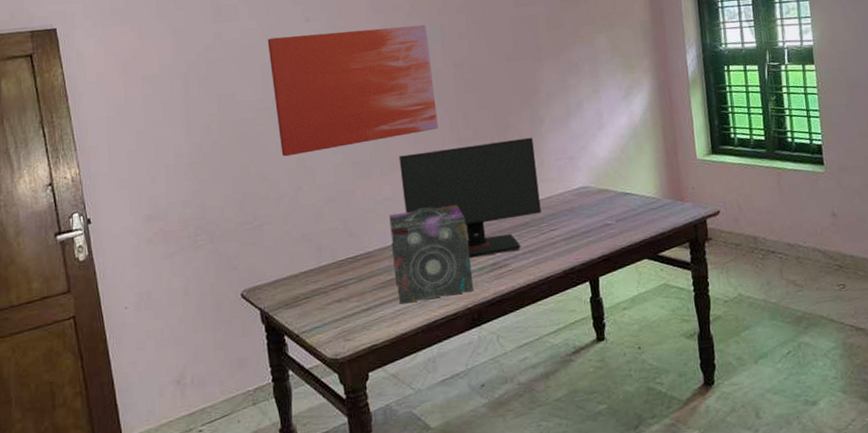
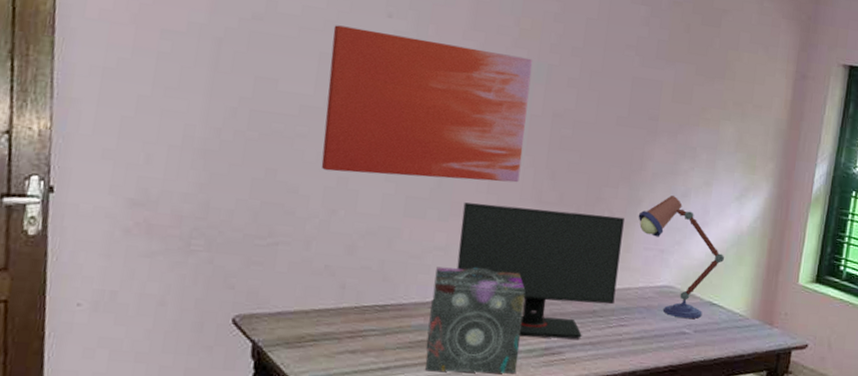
desk lamp: none [543,108,626,212] -> present [638,195,724,319]

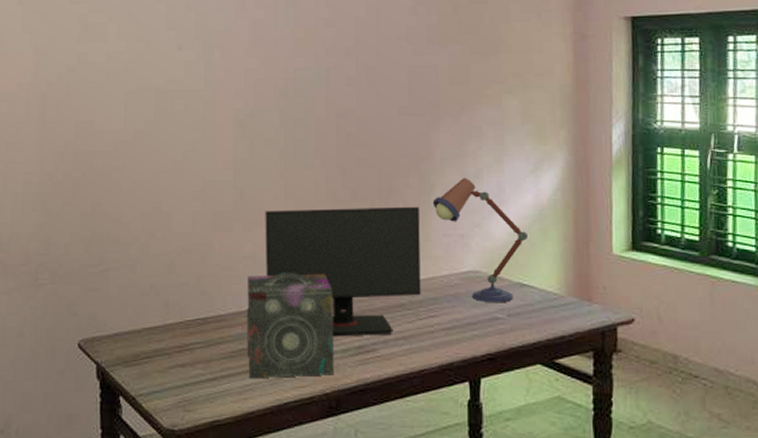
wall art: present [321,25,533,183] -> none [134,64,313,197]

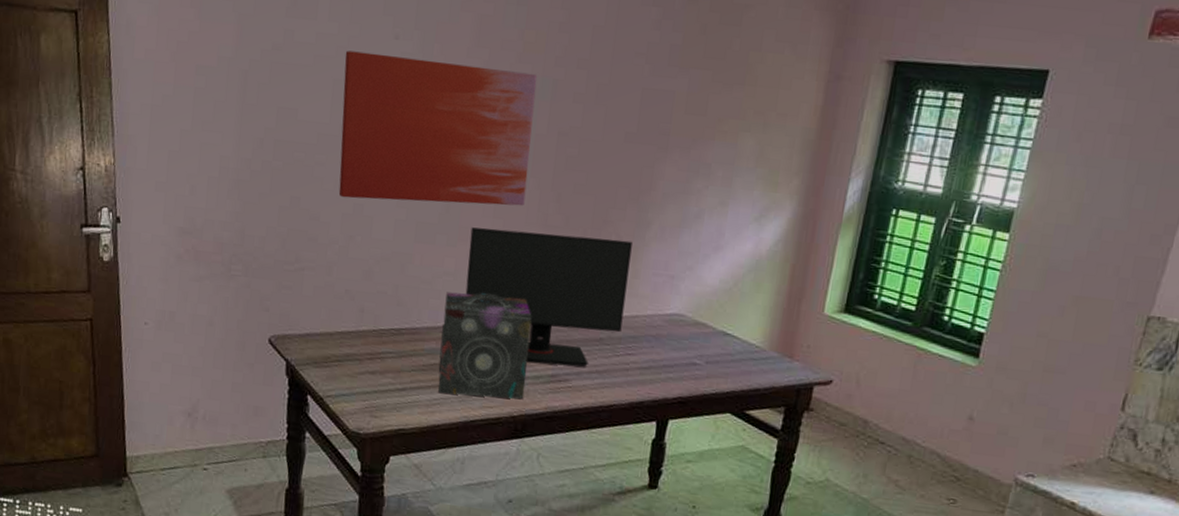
wall art: none [134,64,313,197] -> present [338,50,538,207]
desk lamp: present [432,178,528,303] -> none [647,217,740,349]

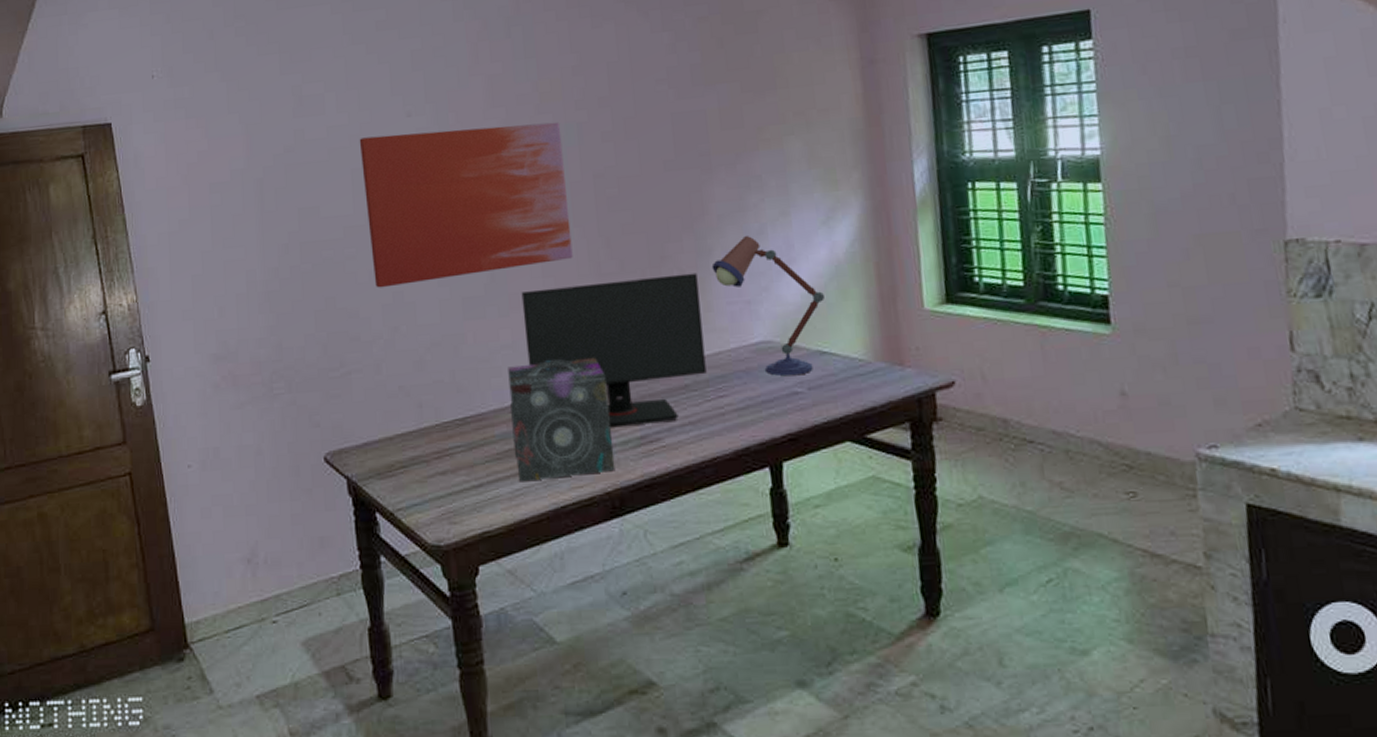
desk lamp: none [647,217,740,349] -> present [711,236,824,376]

